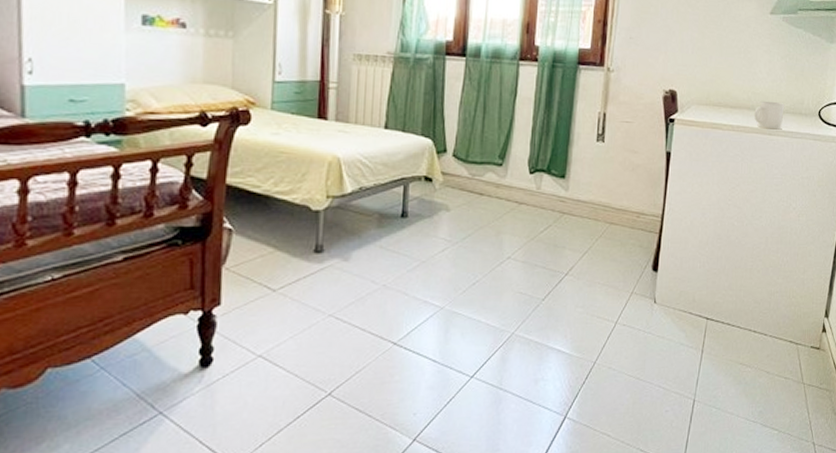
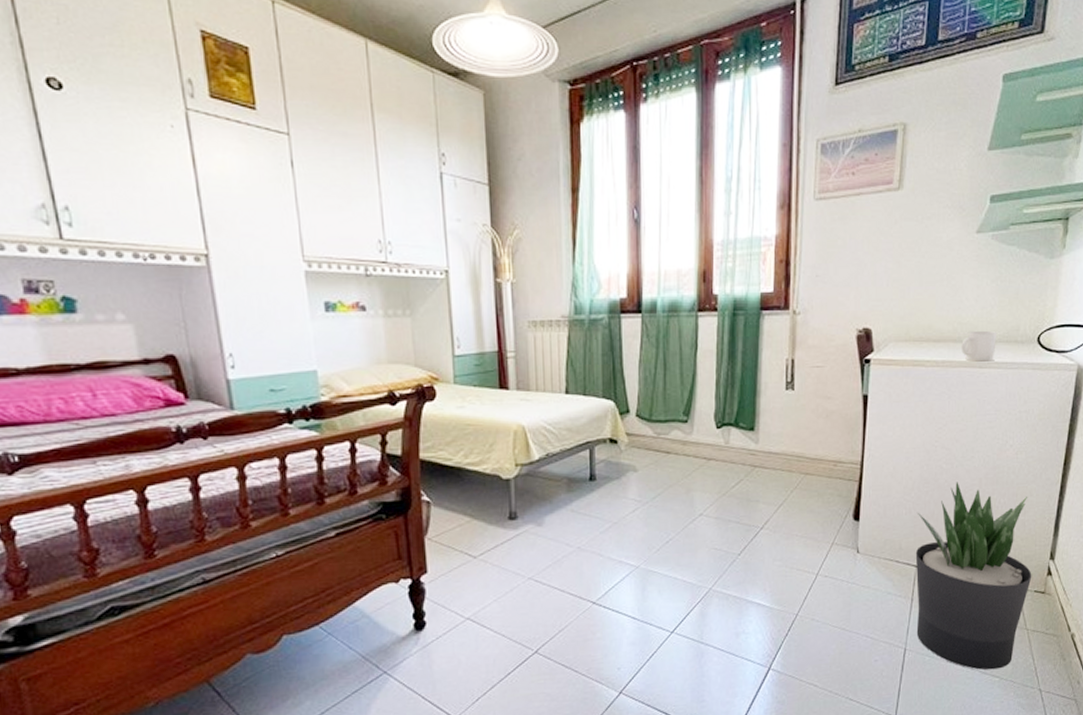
planter: none [705,239,809,423] -> present [915,482,1032,670]

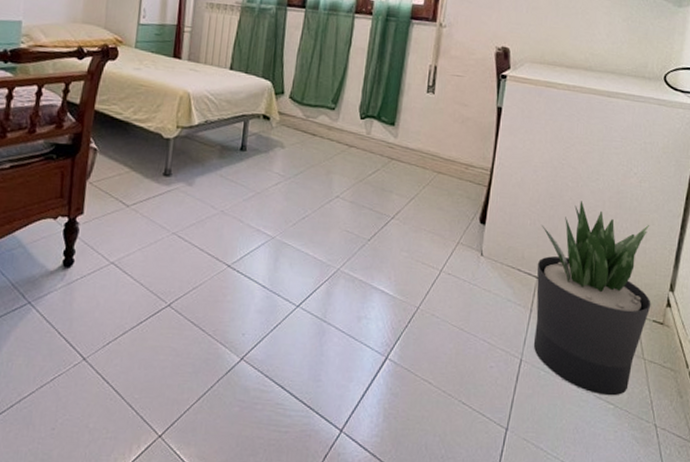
mug: present [961,330,996,362] -> none [592,62,625,92]

